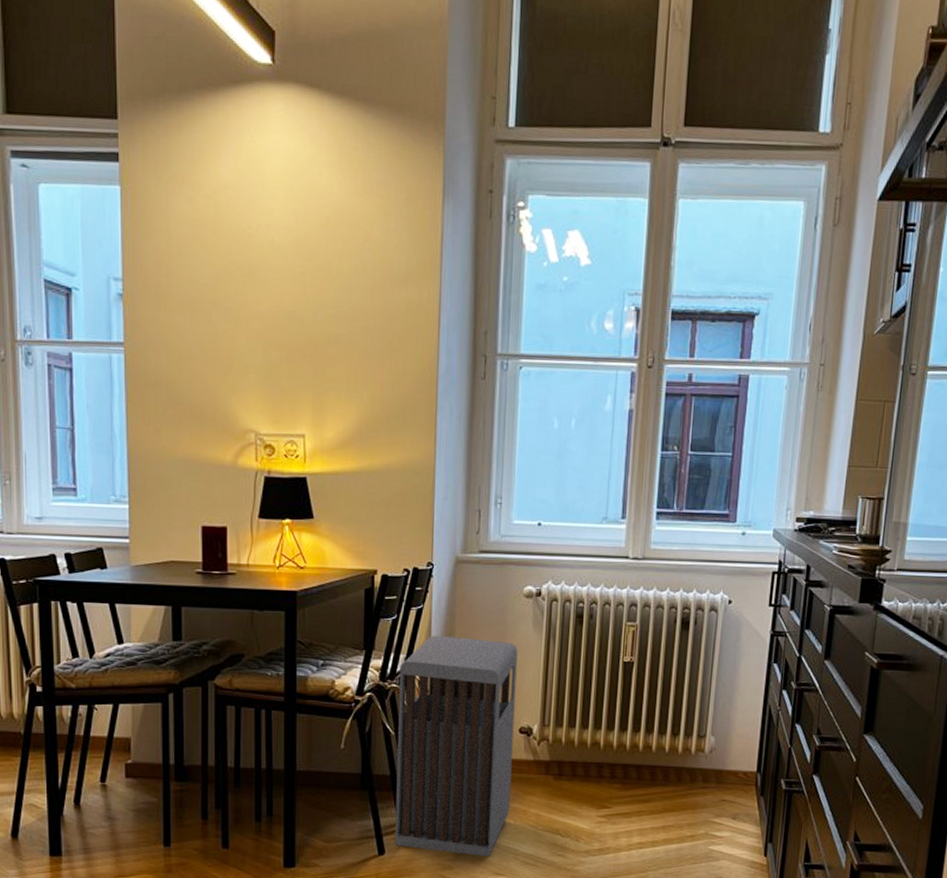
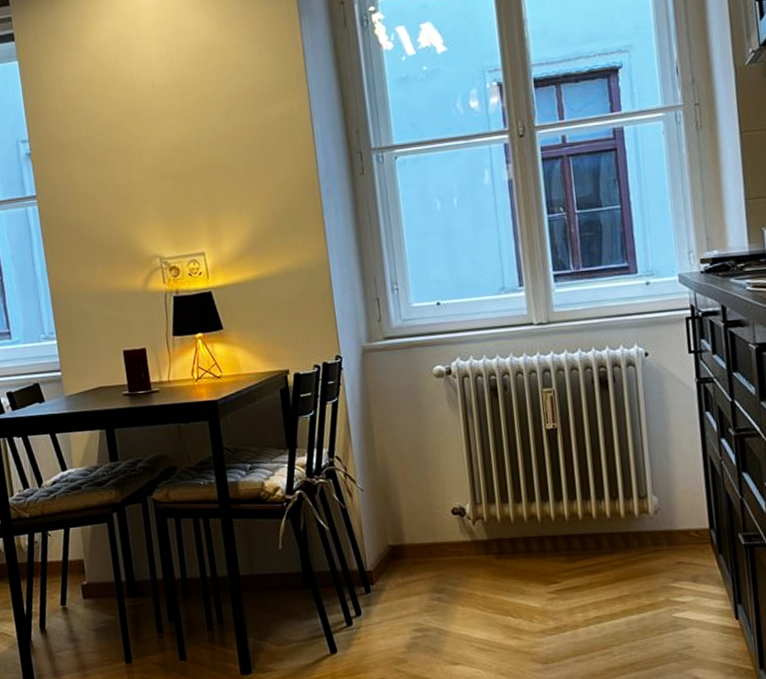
trash bin: present [395,635,518,857] -> none [325,424,456,647]

